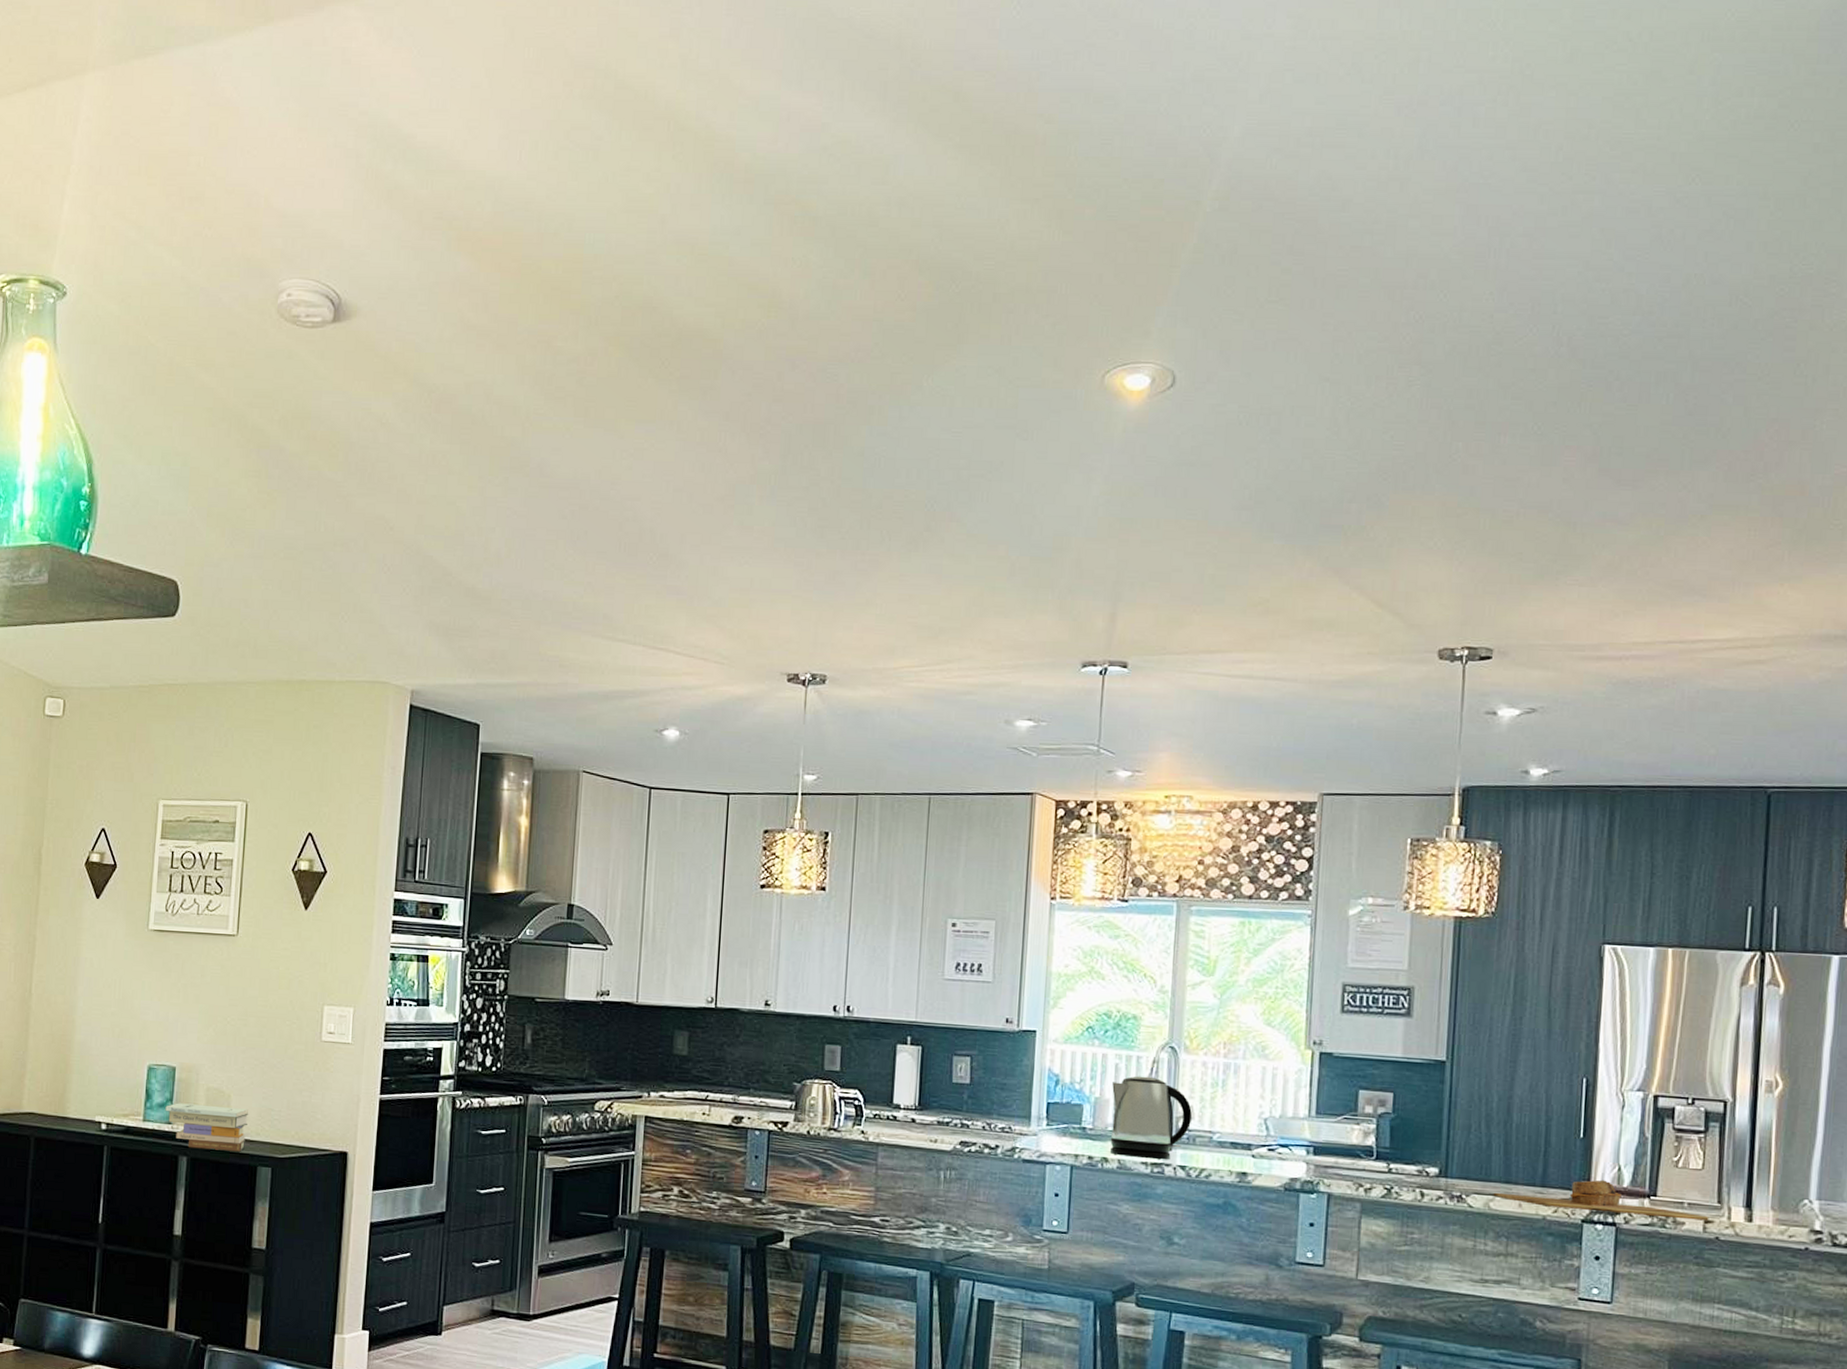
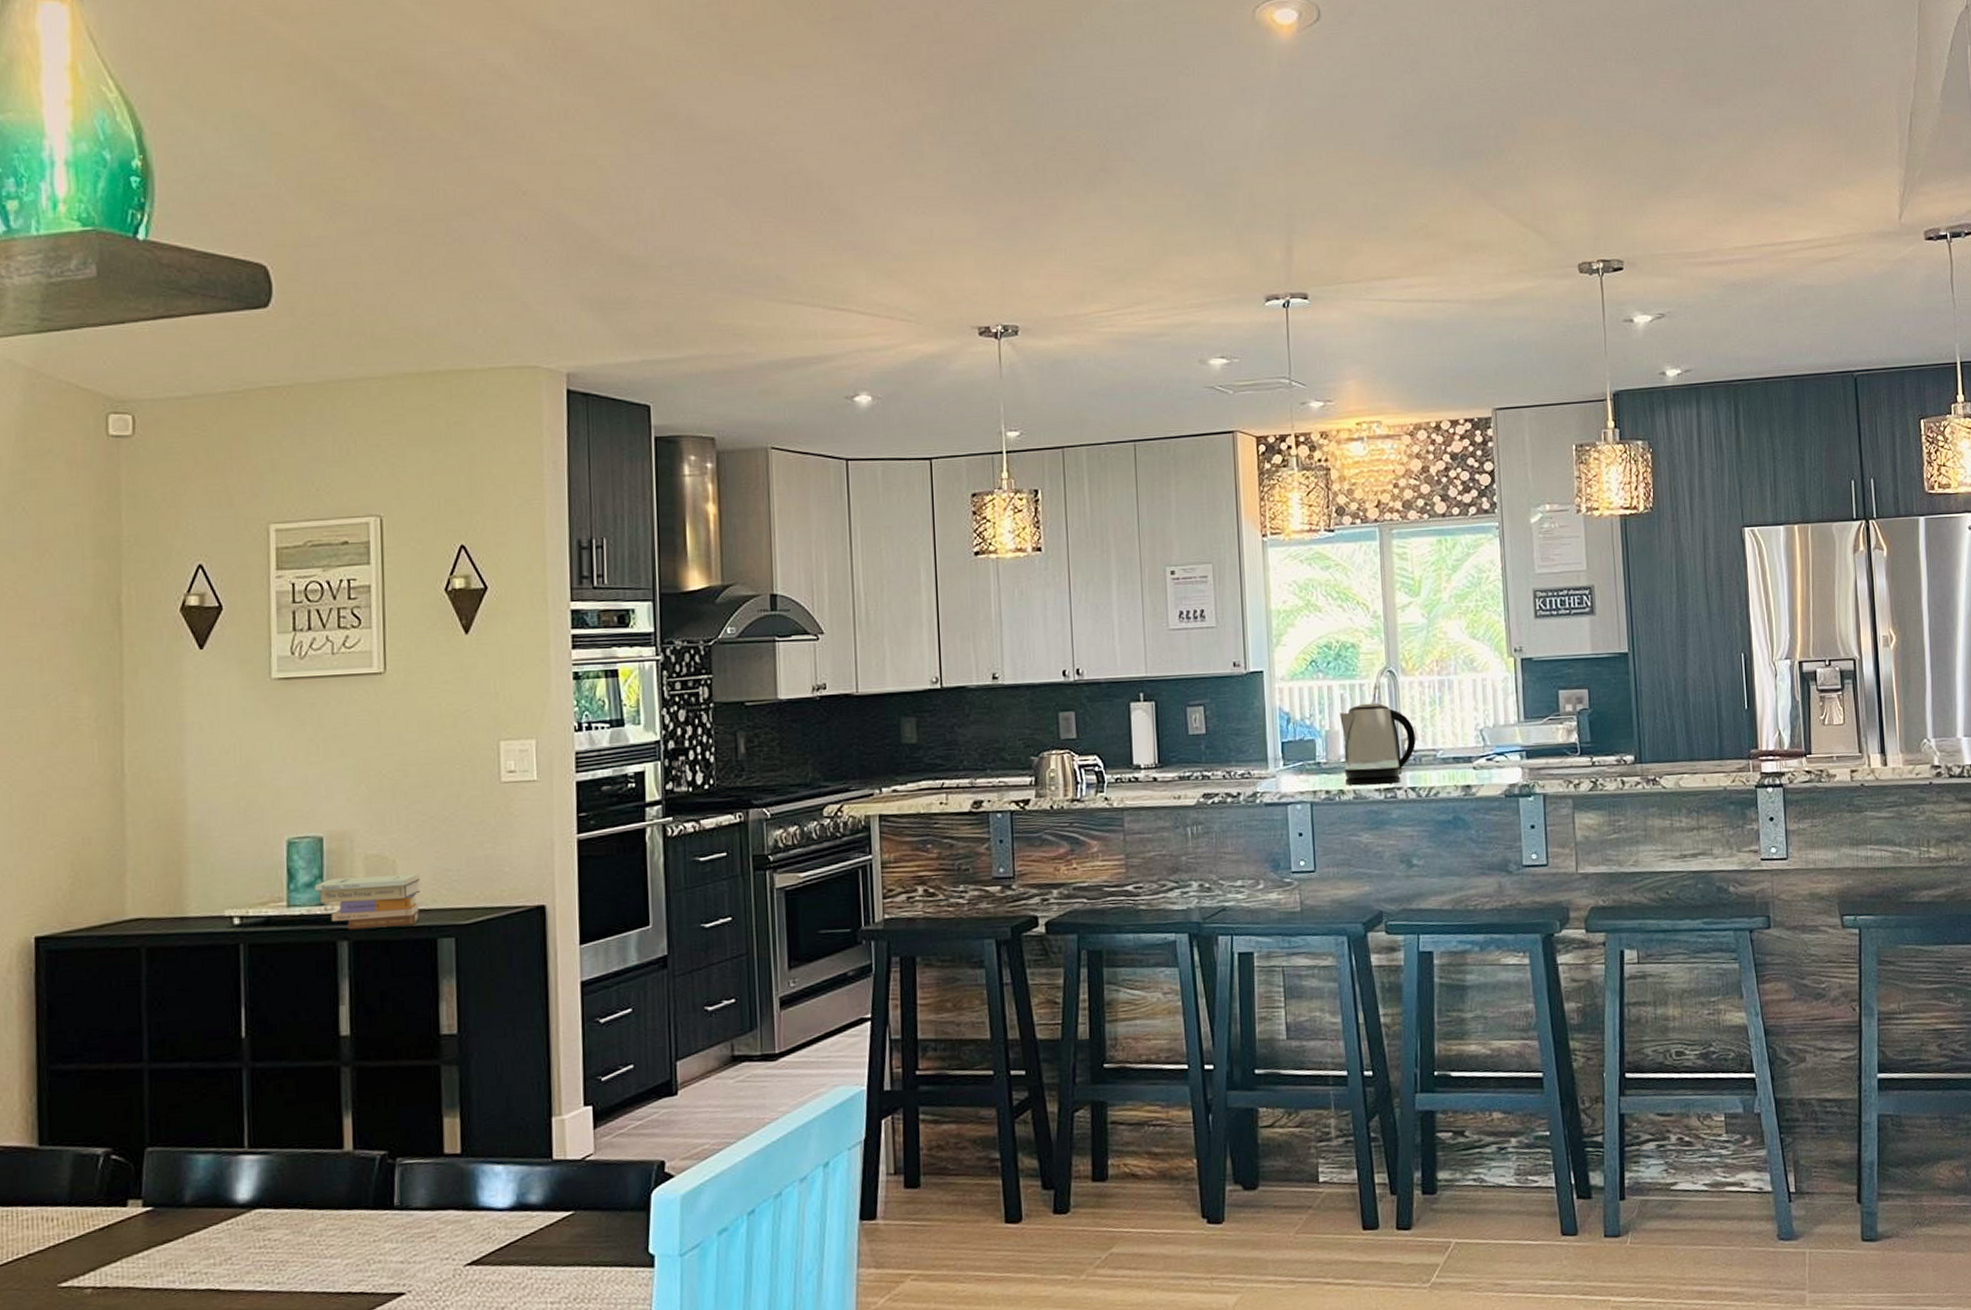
cutting board: present [1493,1179,1709,1221] -> none [1681,745,1854,778]

